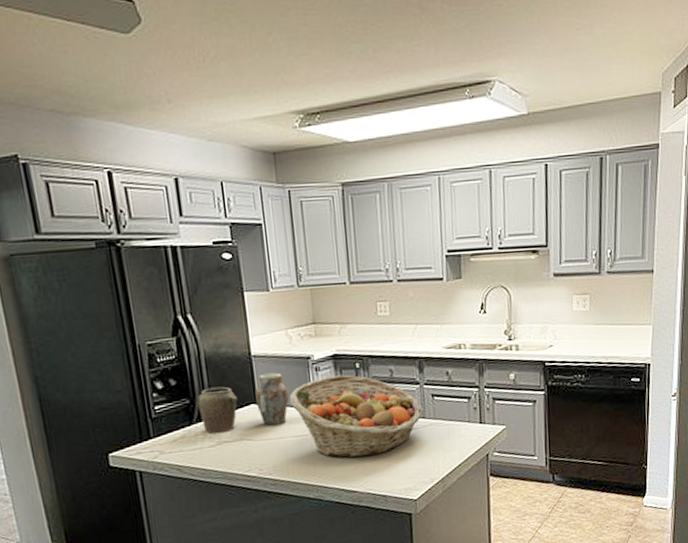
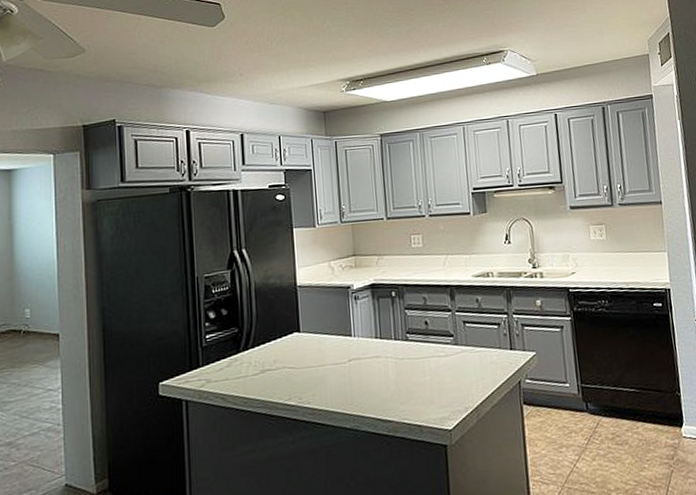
jar set: present [196,372,289,433] -> none [244,302,330,362]
fruit basket: present [289,374,423,458] -> none [329,303,456,386]

